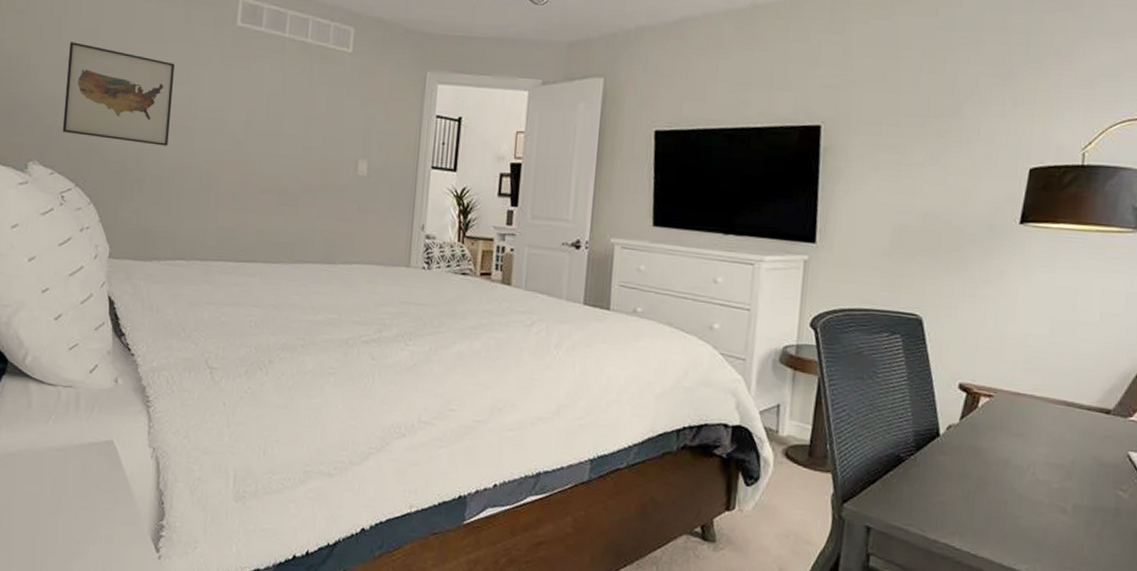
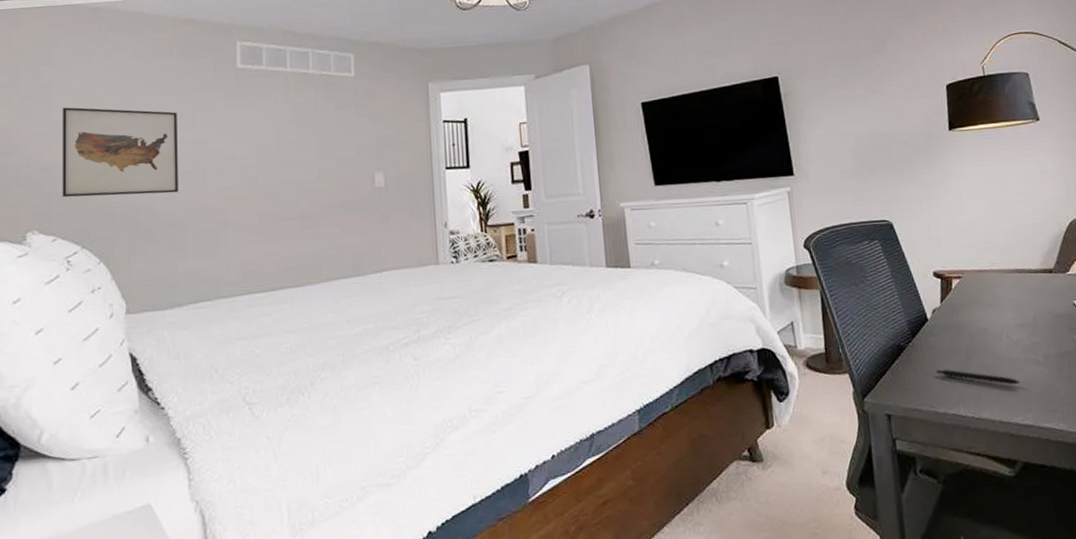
pen: none [936,492,1036,530] -> present [936,369,1021,385]

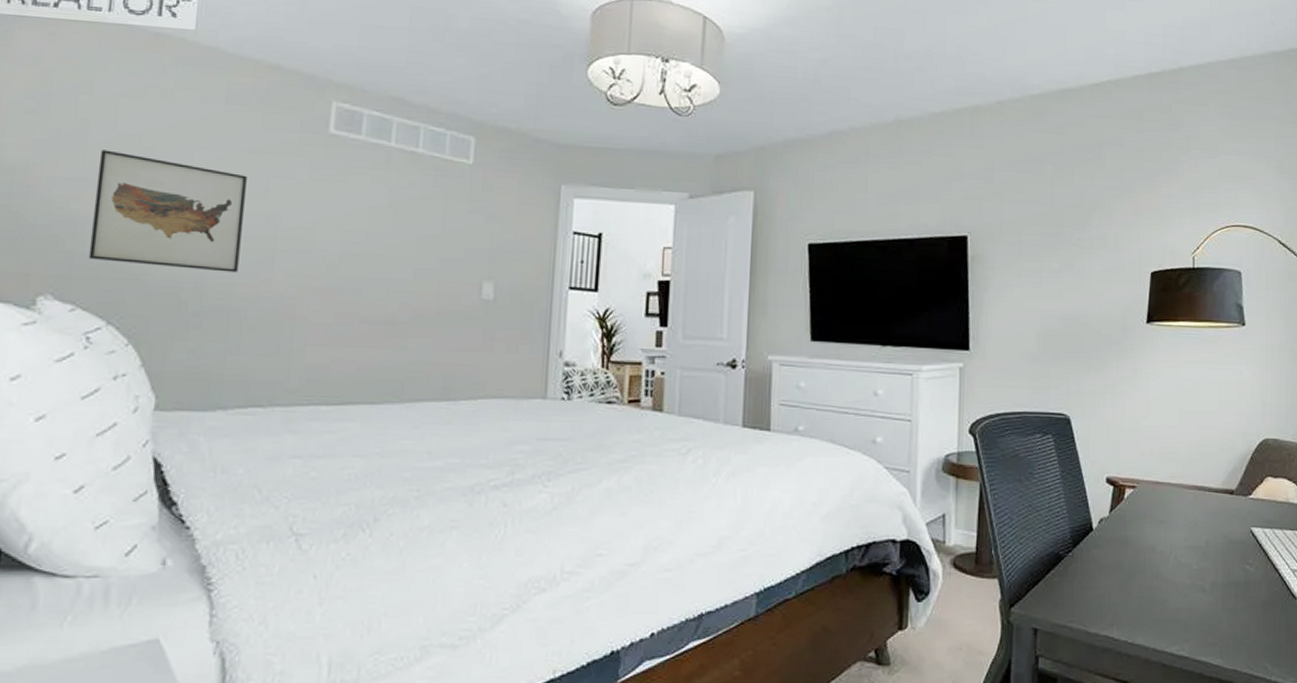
pen: present [936,369,1021,385] -> none [1094,586,1182,612]

